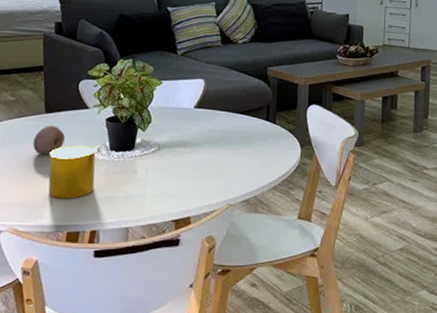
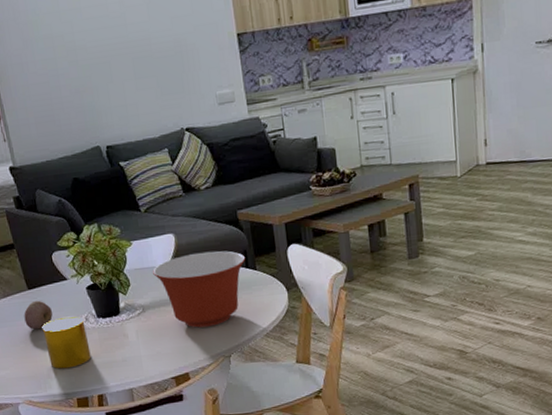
mixing bowl: none [176,100,268,173] -> present [152,251,246,328]

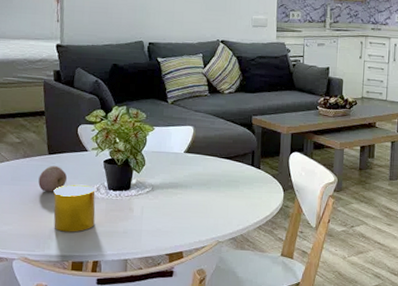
mixing bowl: present [152,251,246,328] -> none [168,146,253,213]

